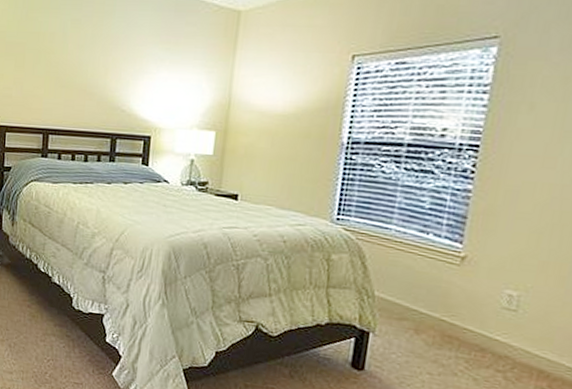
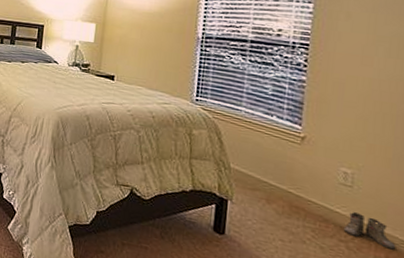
boots: none [501,338,561,378] -> present [343,211,396,250]

